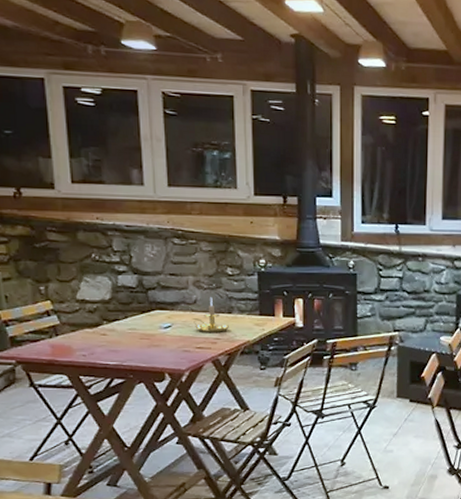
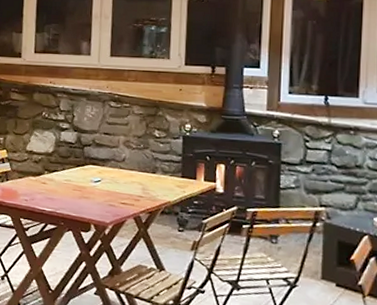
candle holder: present [191,297,229,332] -> none [118,157,152,191]

